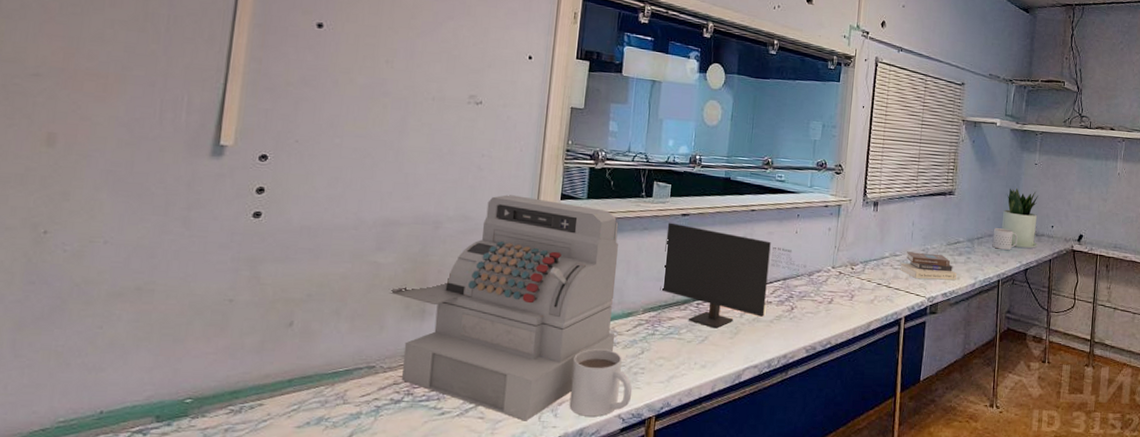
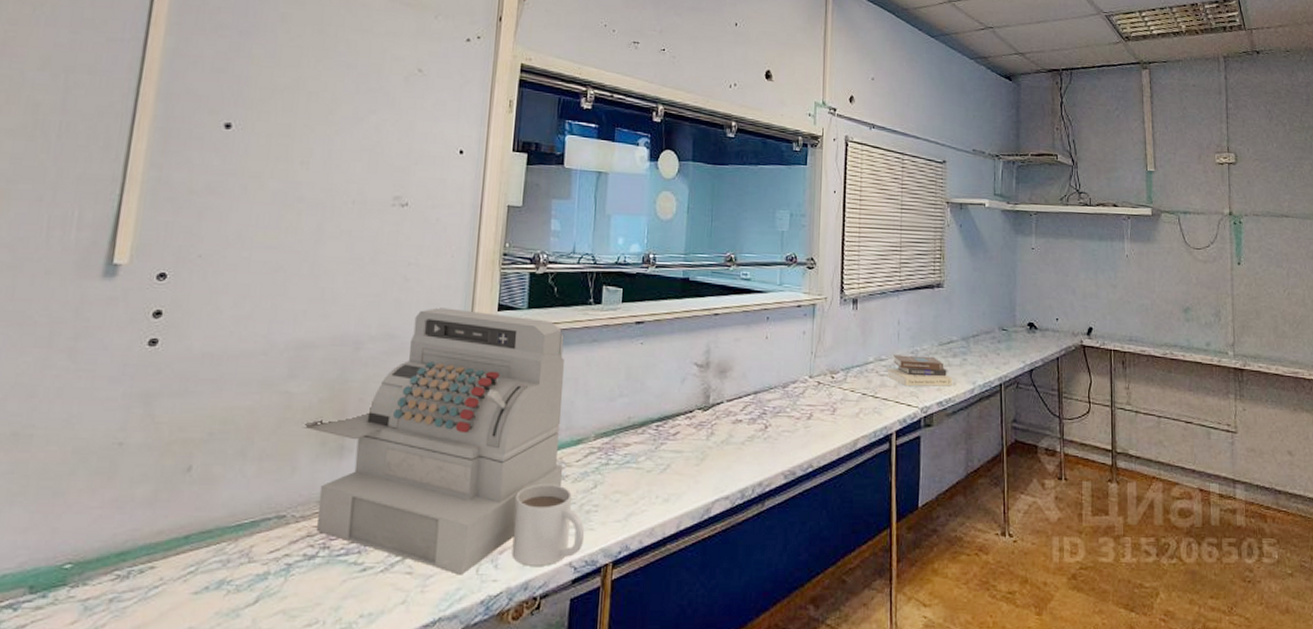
computer monitor: present [660,222,807,329] -> none [613,332,780,454]
mug: present [992,228,1018,250] -> none [990,324,1019,348]
planter: present [1001,188,1040,249] -> none [999,277,1043,346]

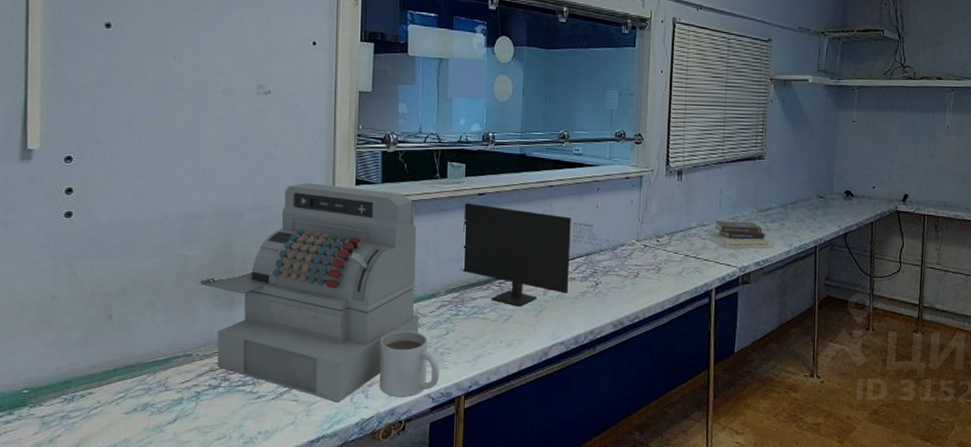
computer monitor: none [613,332,780,454] -> present [461,203,610,307]

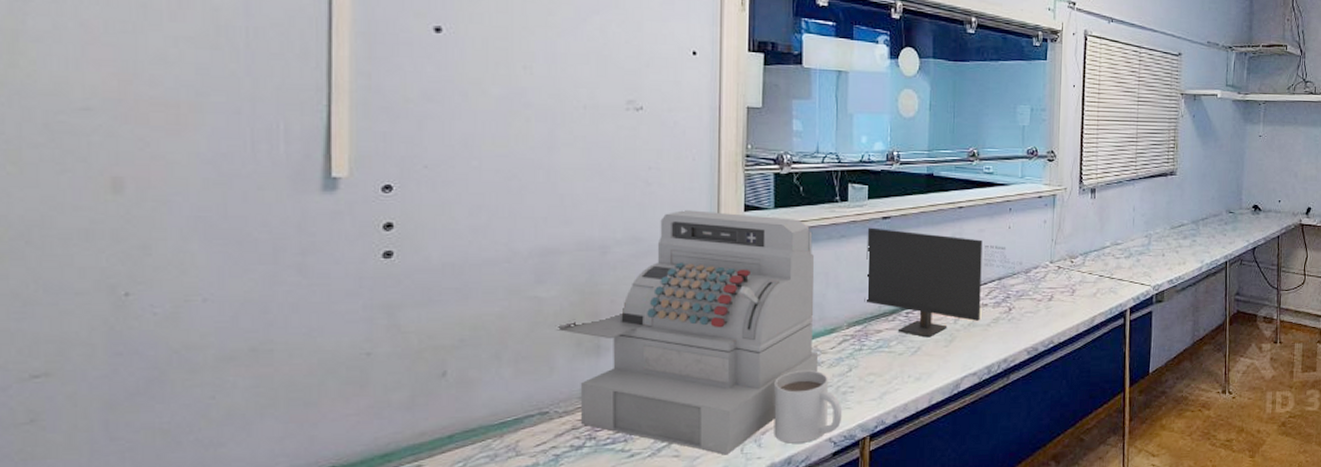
books: present [708,221,770,249] -> none [1122,239,1182,268]

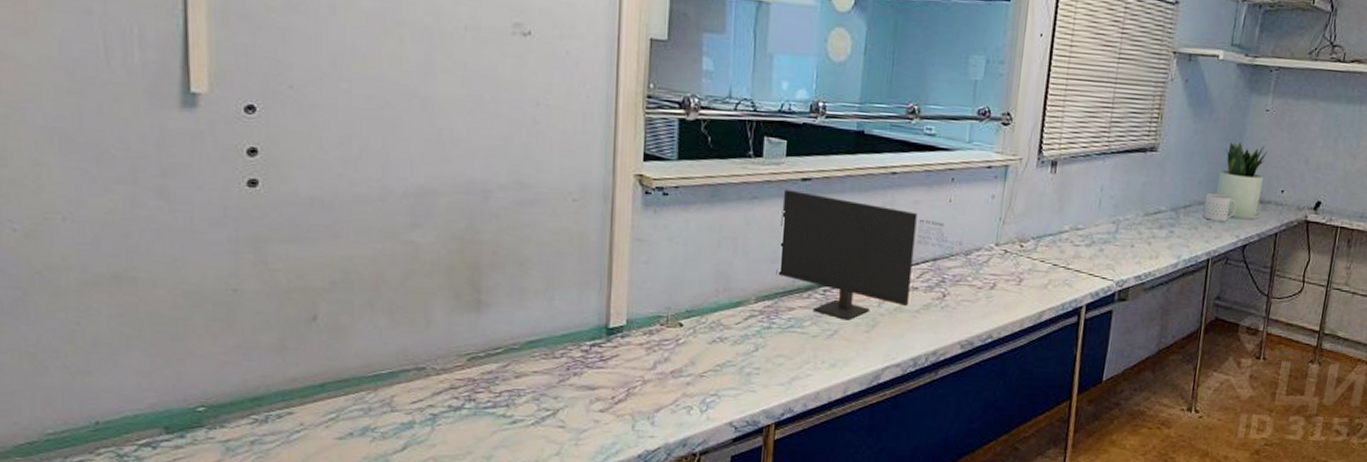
cash register: present [555,210,819,455] -> none [432,155,721,430]
mug: present [774,370,843,444] -> none [668,345,746,425]
mug: none [1218,207,1244,229] -> present [1202,194,1237,221]
planter: none [1226,163,1266,227] -> present [1215,142,1269,220]

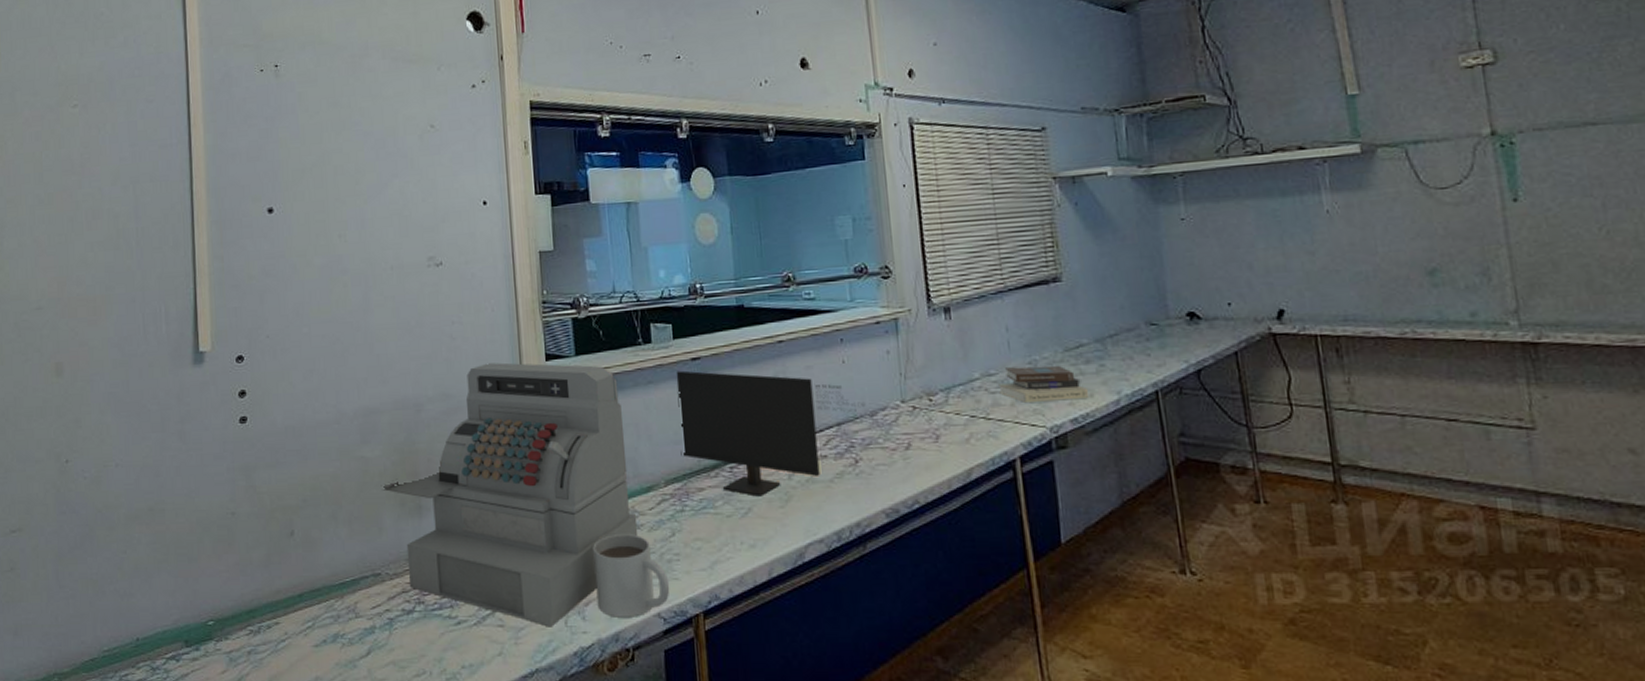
cash register: none [432,155,721,430] -> present [381,362,638,627]
mug: none [668,345,746,425] -> present [593,534,670,618]
books: none [1082,224,1155,260] -> present [998,365,1088,404]
mug: present [1202,194,1237,221] -> none [1133,317,1176,347]
planter: present [1215,142,1269,220] -> none [1142,257,1212,342]

